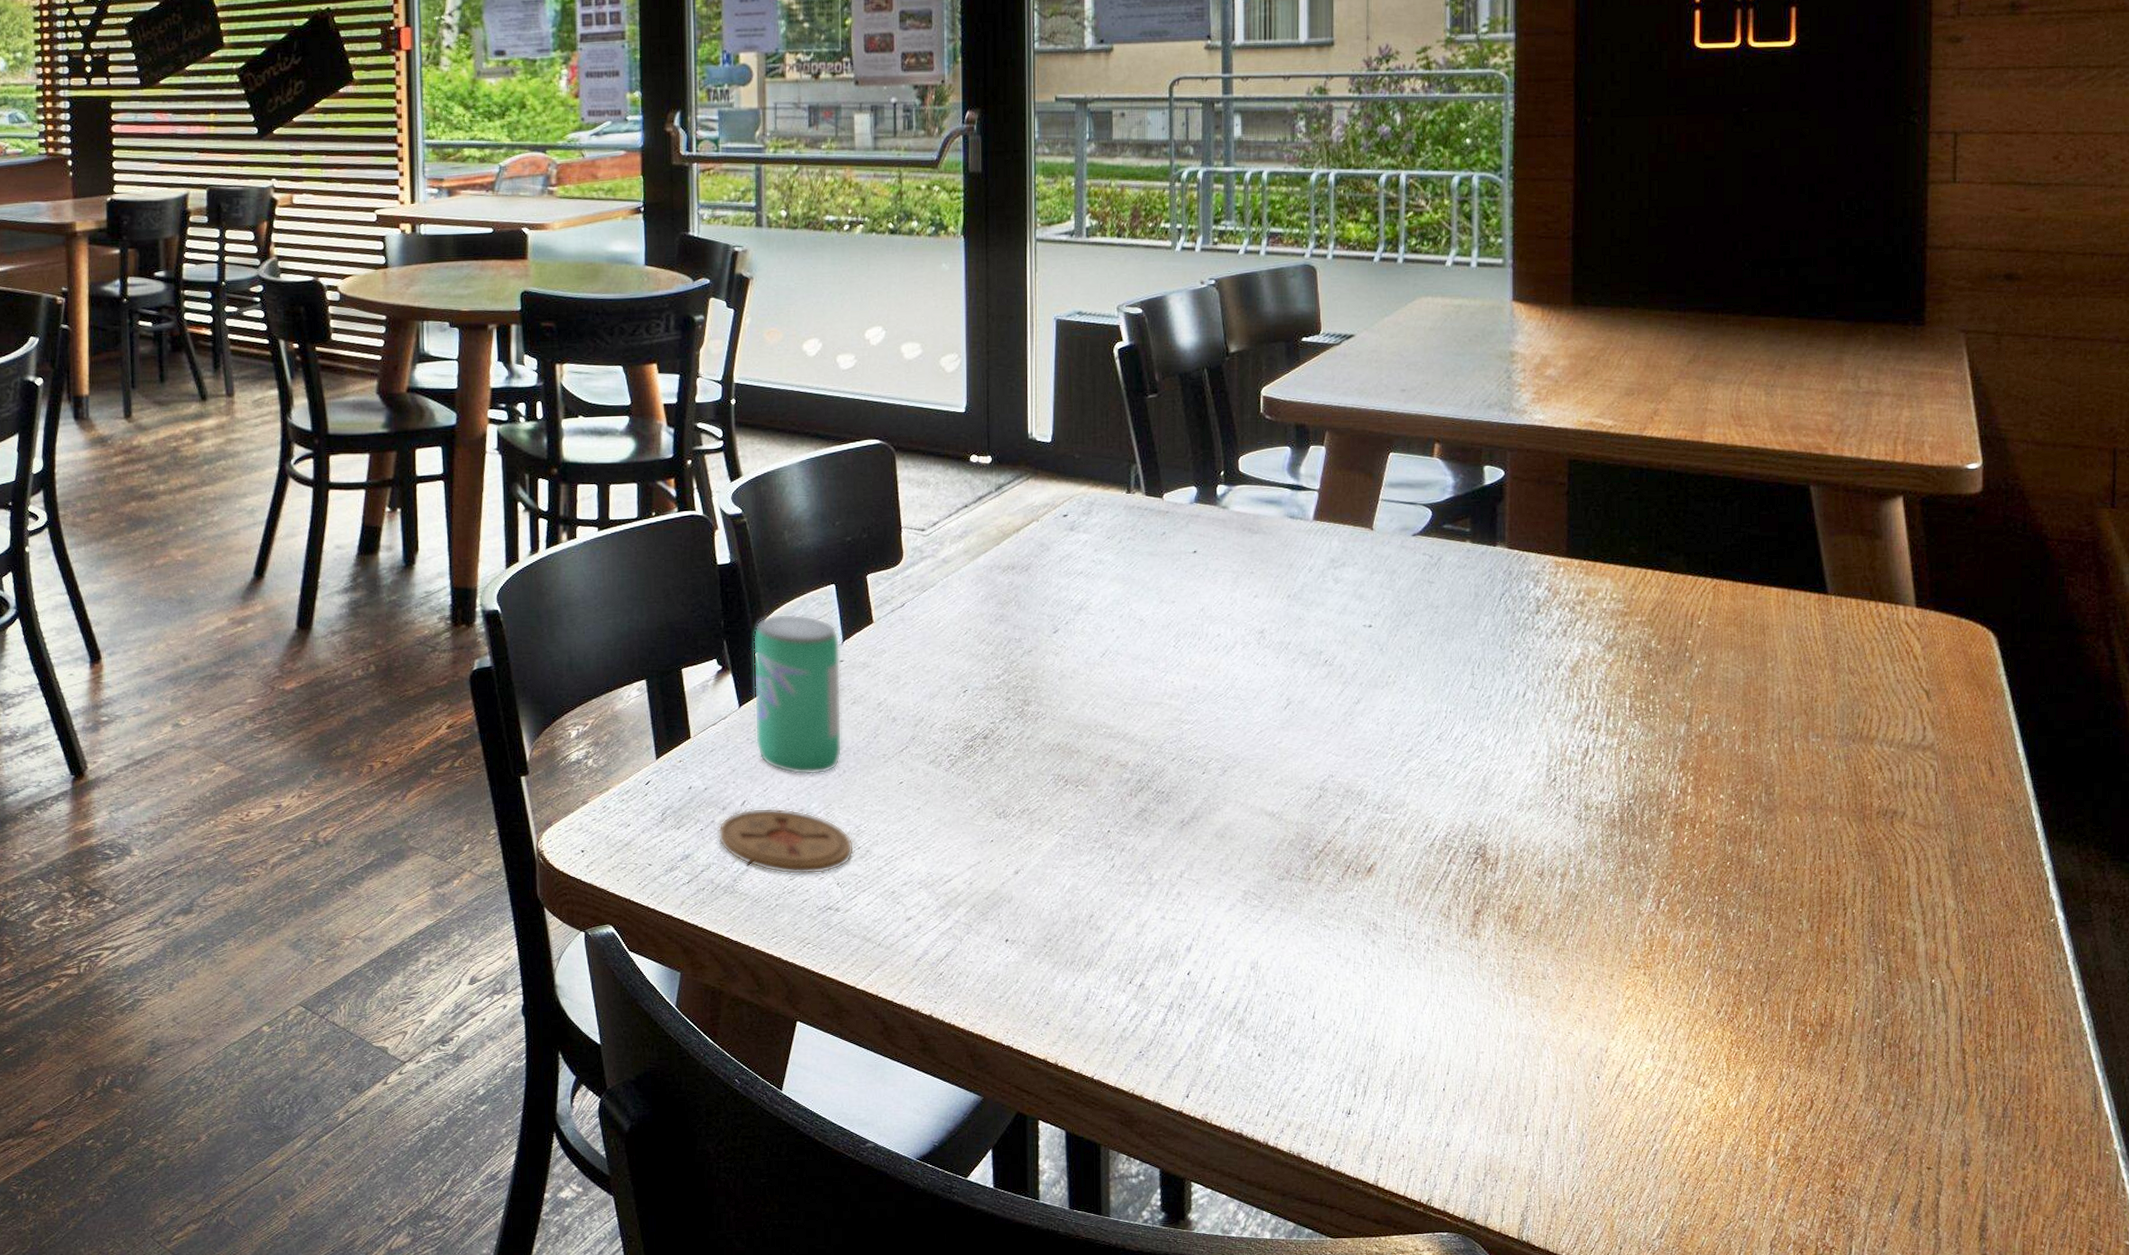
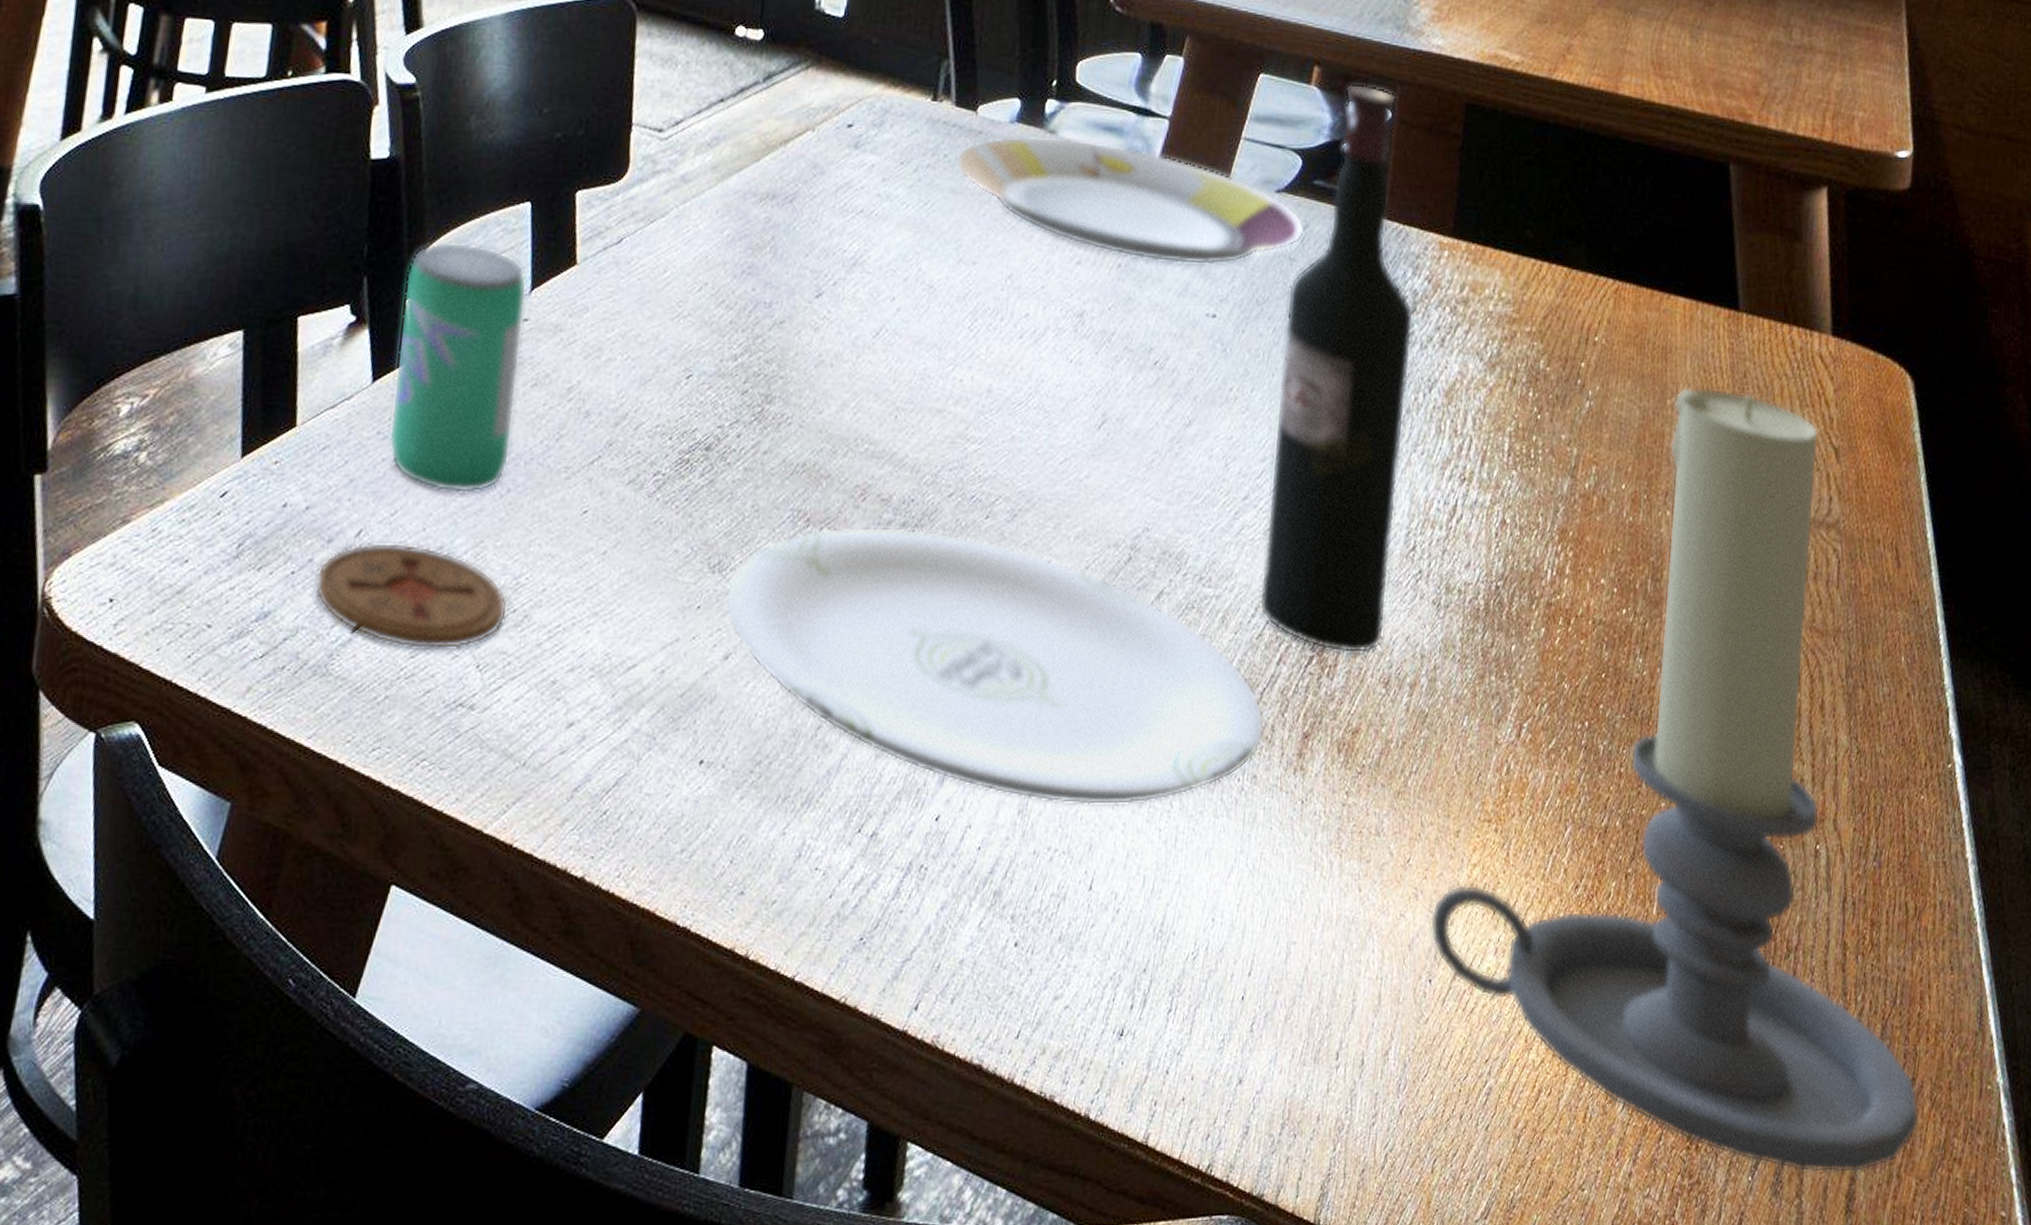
plate: none [1009,782,1443,963] -> present [723,526,1266,806]
plate: none [1150,510,1439,592] -> present [955,135,1305,266]
wine bottle: none [1428,453,1539,855] -> present [1259,83,1414,654]
candle holder: none [1594,652,2044,1212] -> present [1429,387,1920,1174]

